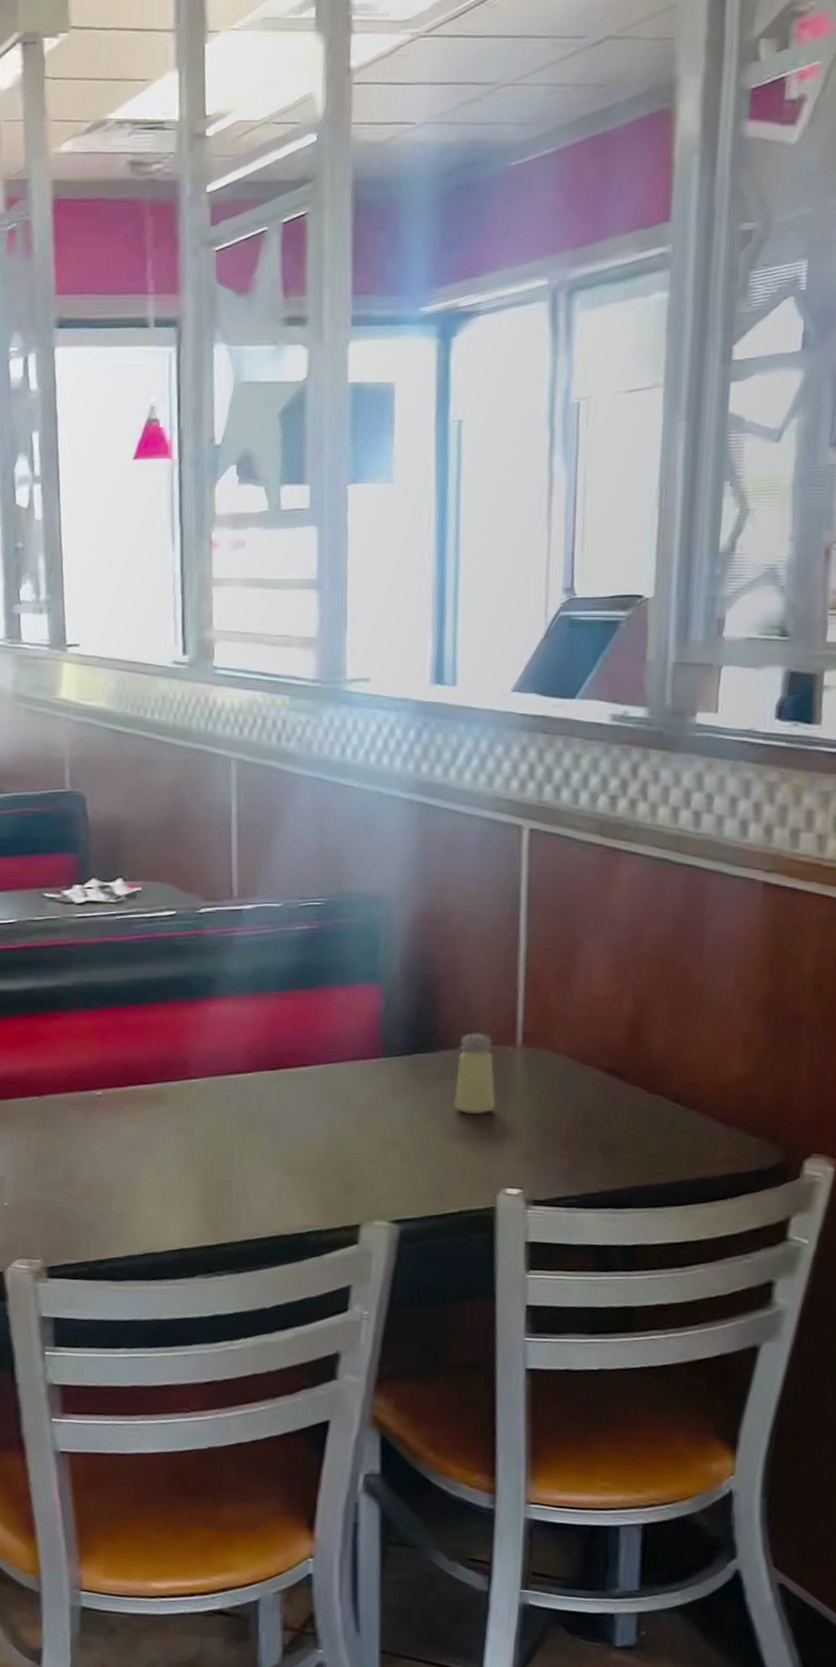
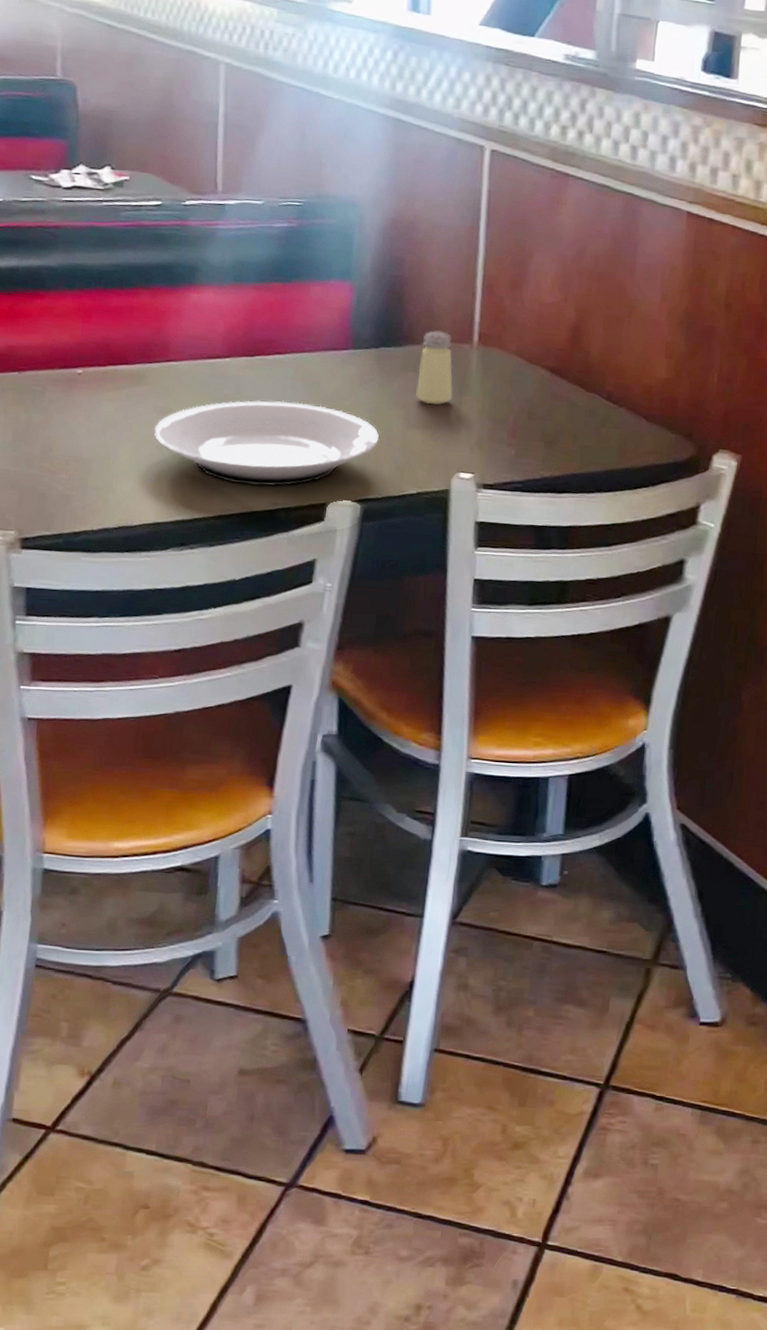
plate: none [176,1116,416,1208] -> present [154,400,380,487]

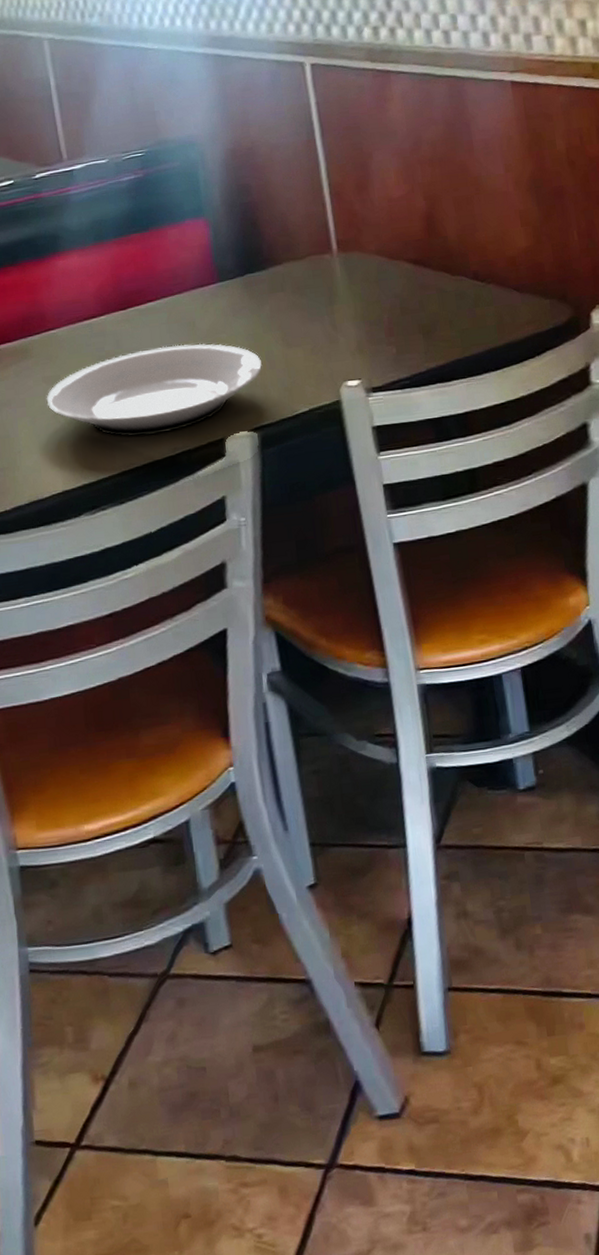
saltshaker: present [416,330,453,405] -> none [284,246,325,321]

